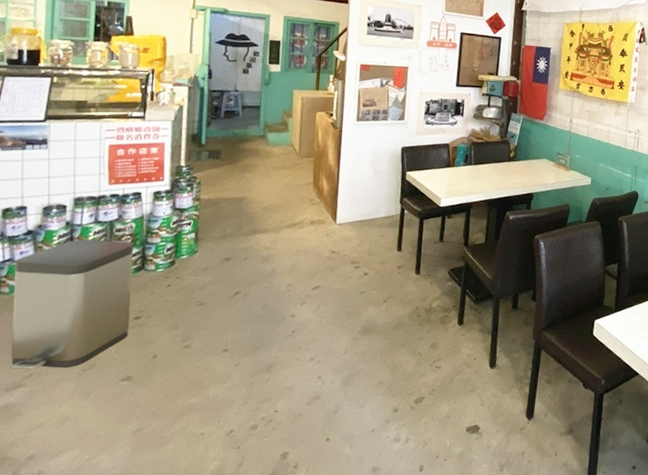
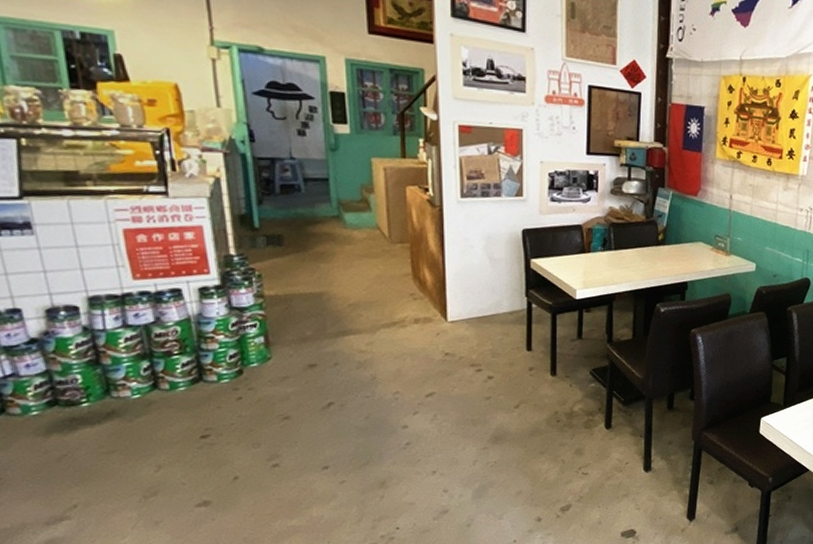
pedal bin: present [11,239,134,370] -> none [21,348,196,500]

